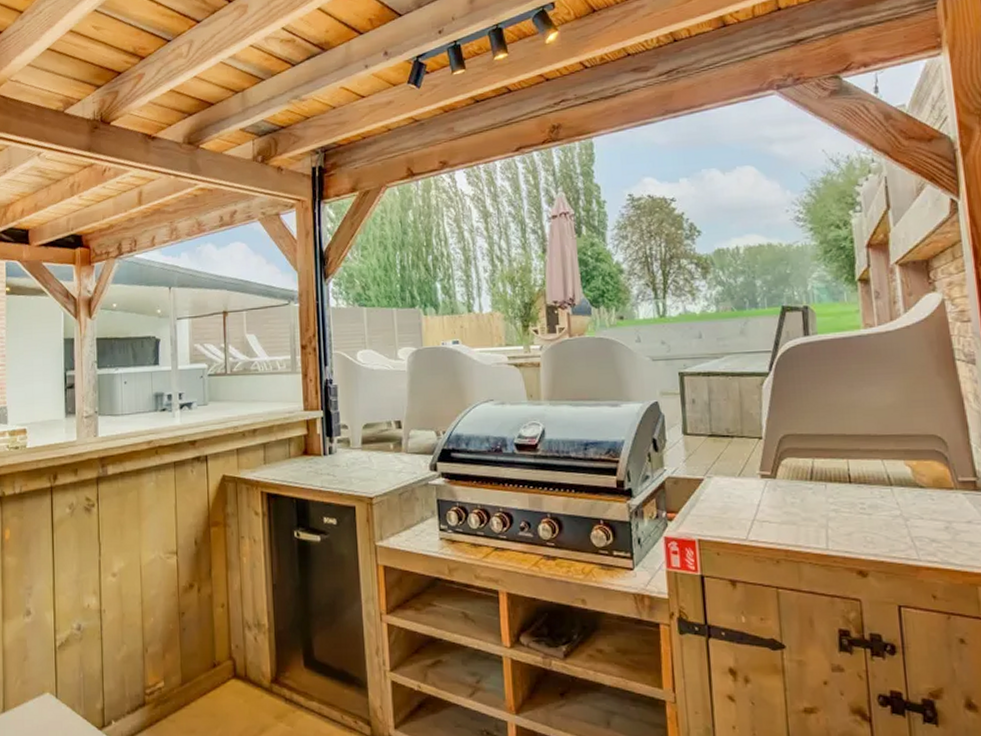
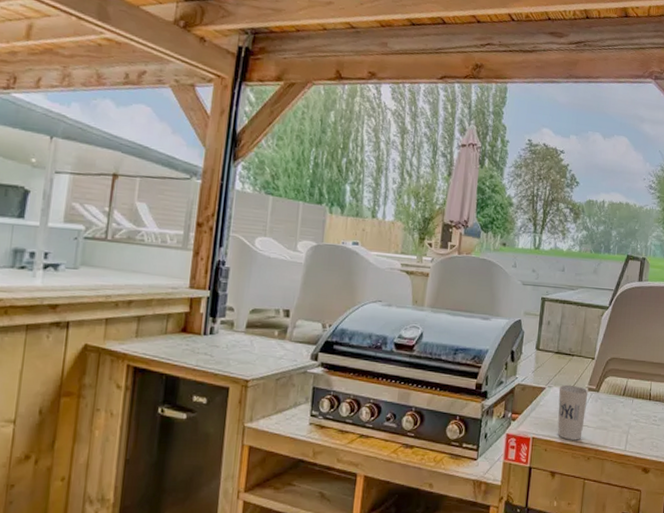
cup: none [721,472,764,540] -> present [557,384,589,440]

